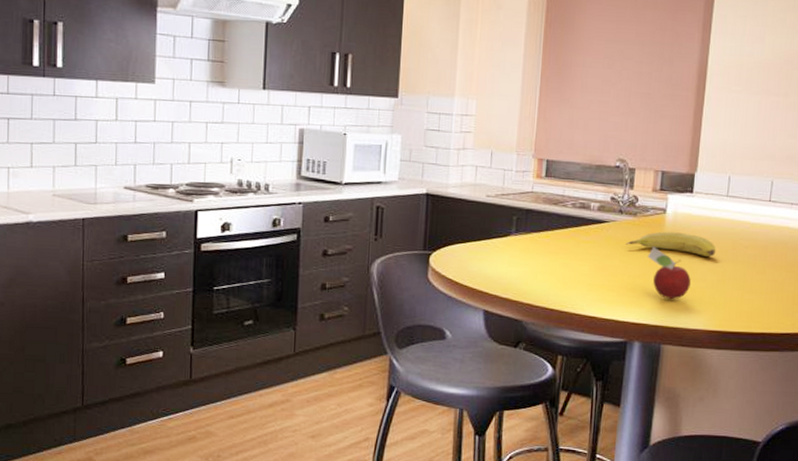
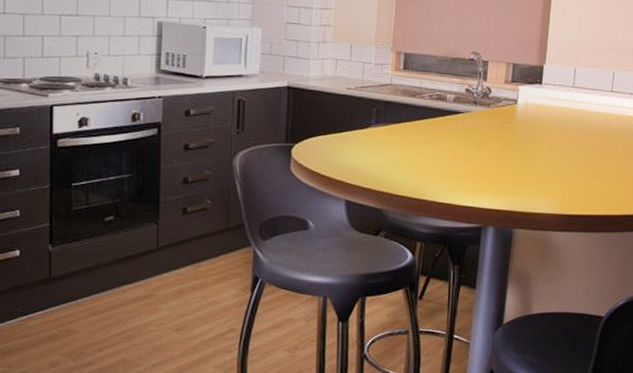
fruit: present [625,231,716,257] -> none [479,121,564,145]
fruit: present [647,246,691,300] -> none [499,136,540,186]

